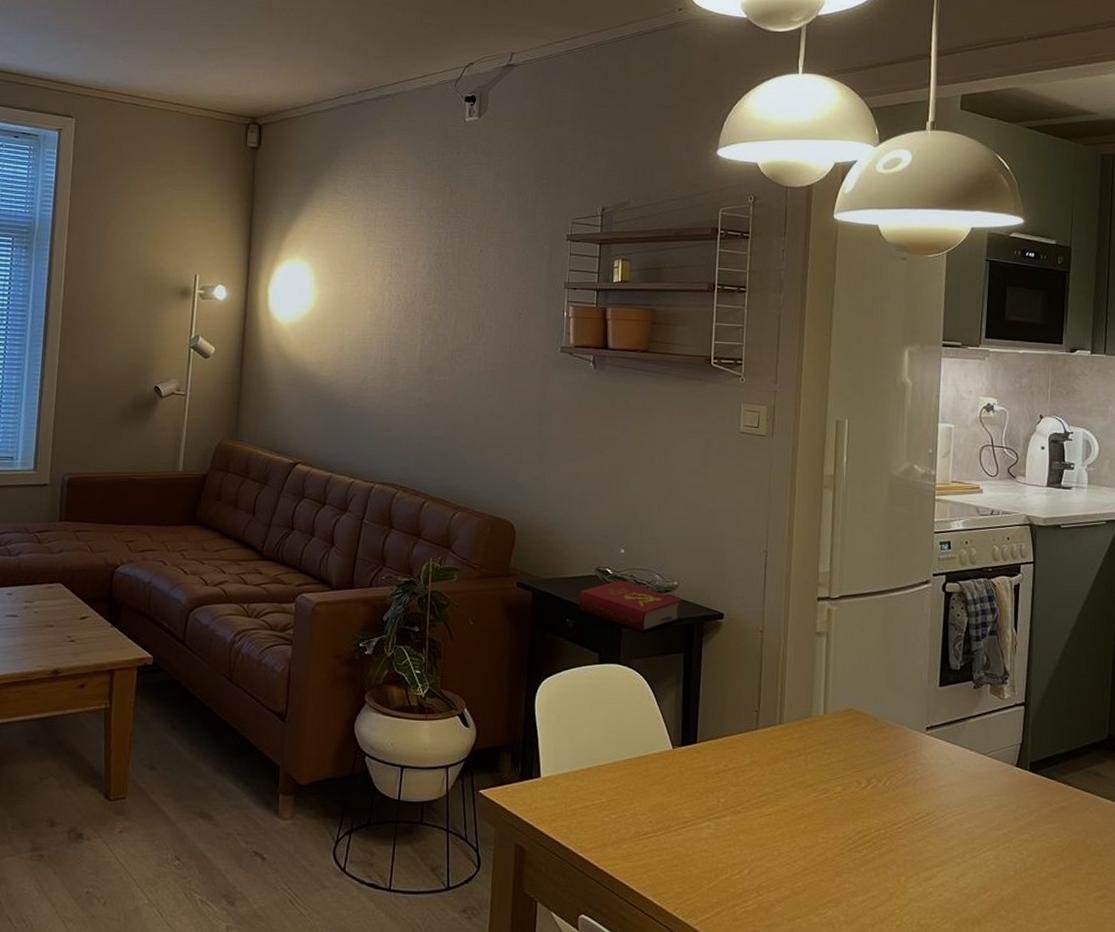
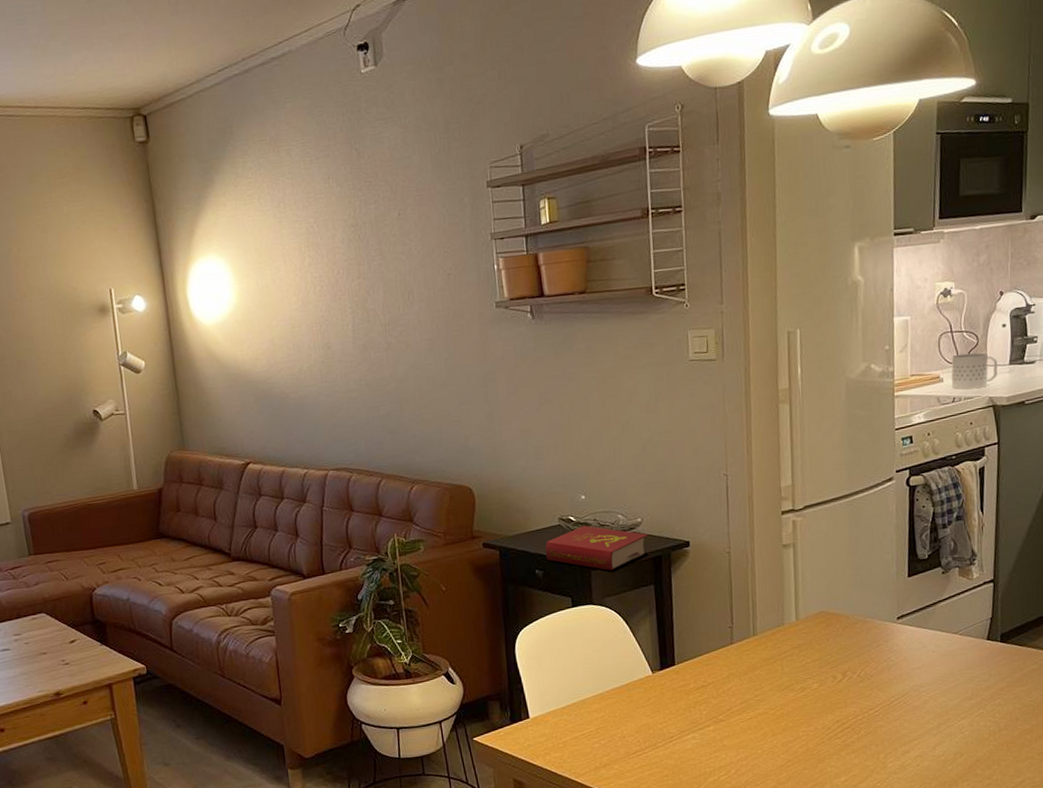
mug: none [990,468,1036,505] -> present [951,352,998,390]

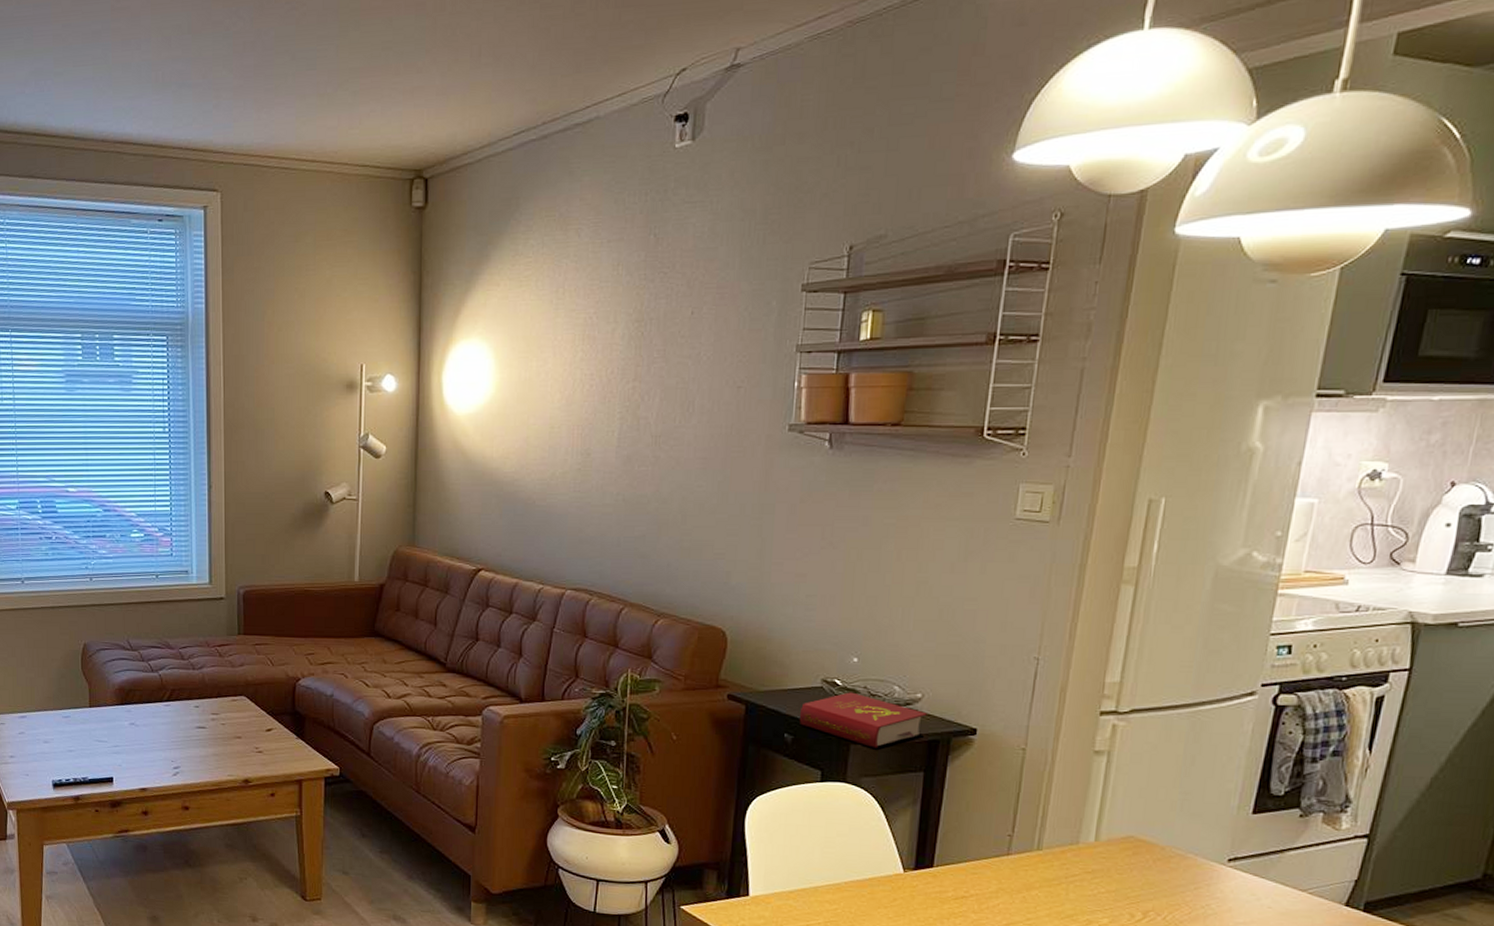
mug: present [951,352,998,390] -> none [1358,553,1430,599]

